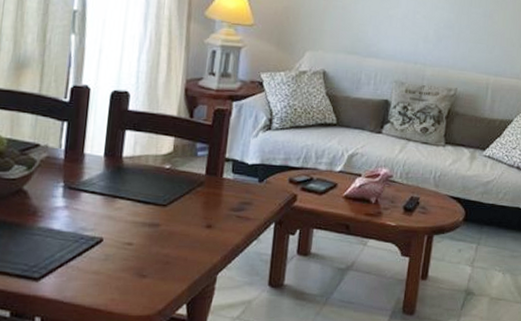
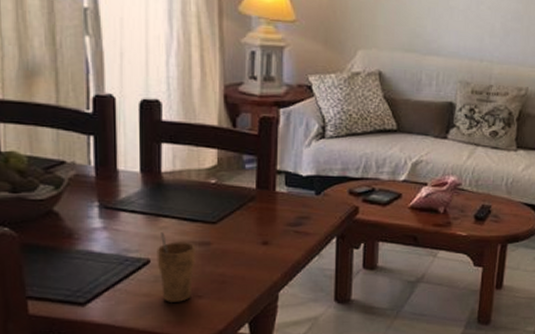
cup: none [109,213,146,281] -> present [157,232,196,302]

